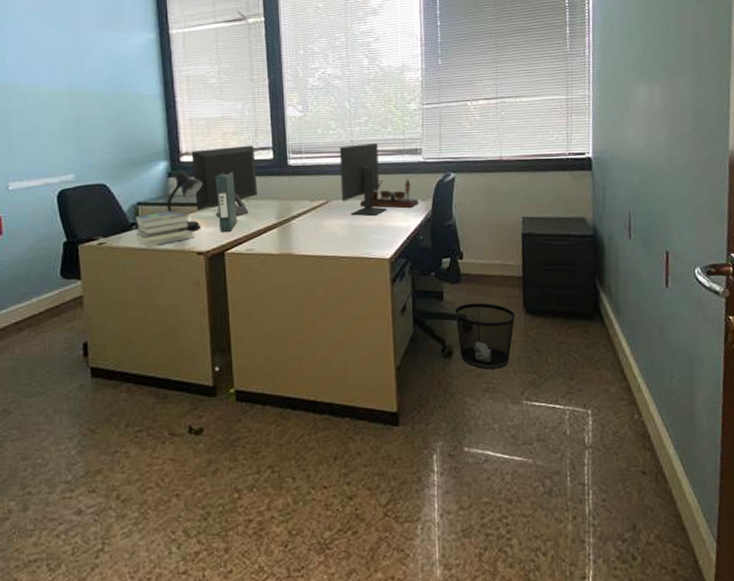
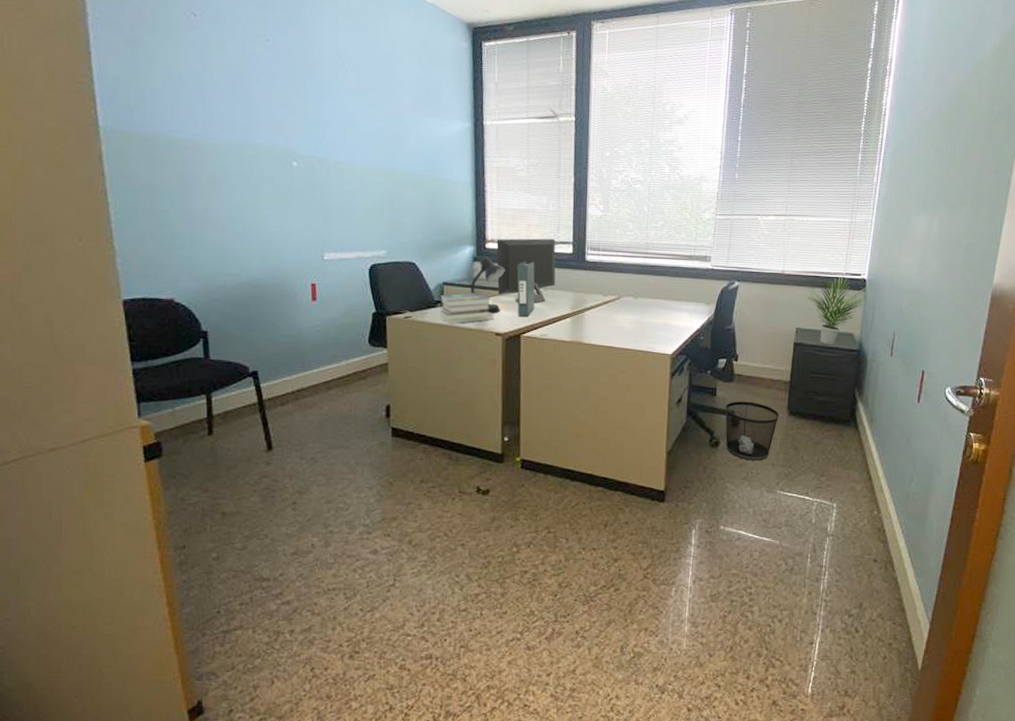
computer monitor: present [339,143,387,217] -> none [632,247,673,315]
desk organizer: present [360,178,418,209] -> none [649,282,703,311]
potted plant: none [528,156,596,233] -> present [806,276,870,345]

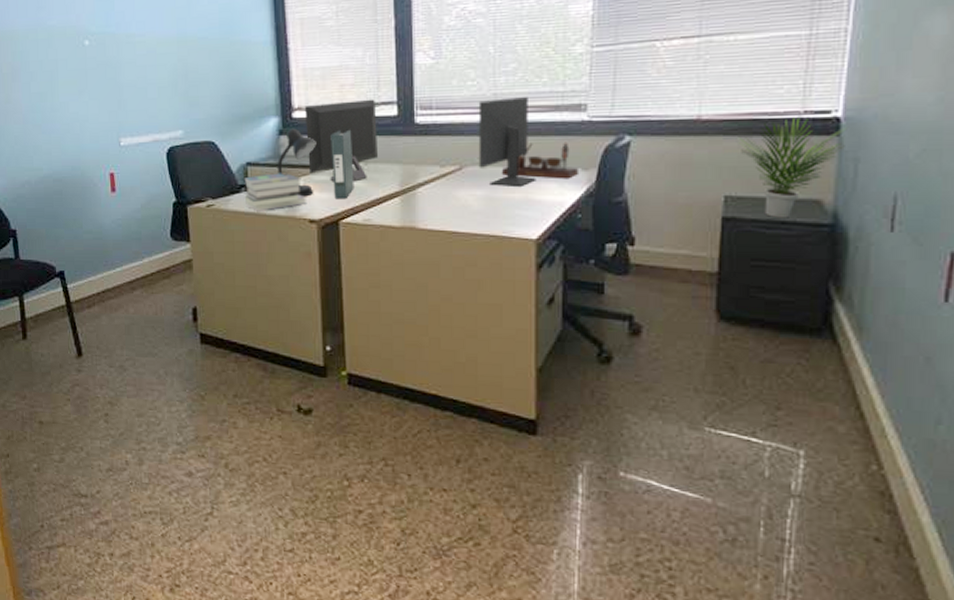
computer monitor: none [632,247,673,315] -> present [478,97,536,188]
desk organizer: none [649,282,703,311] -> present [502,142,578,180]
waste bin: present [725,401,780,461] -> none [618,301,704,385]

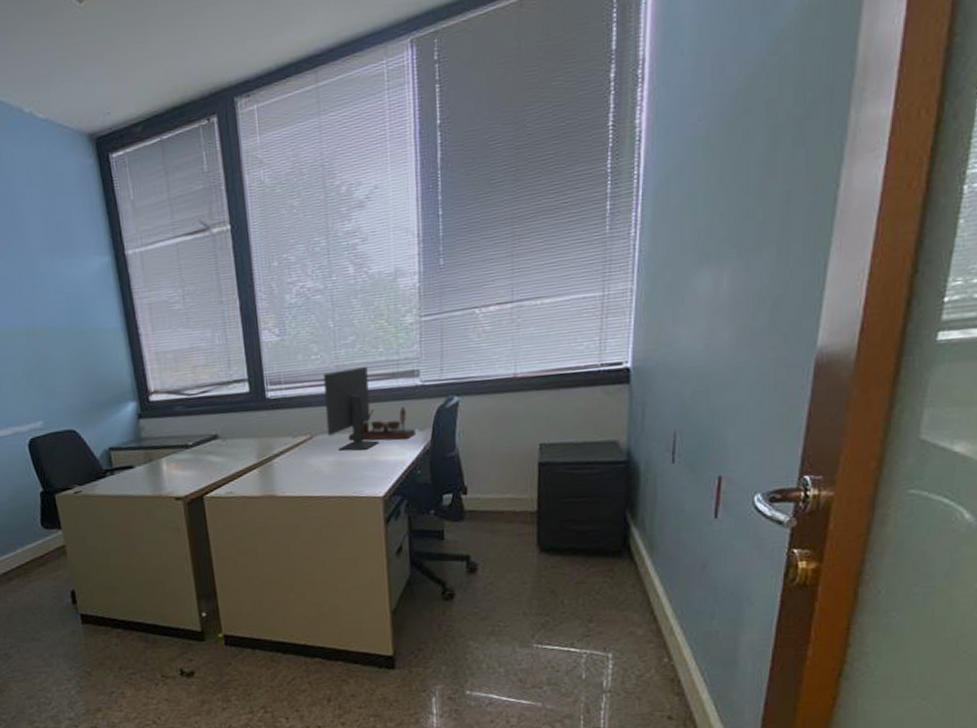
desk lamp: present [235,128,316,197] -> none [100,411,176,478]
books: present [245,173,306,211] -> none [109,455,171,494]
computer monitor: present [304,99,377,182] -> none [160,377,234,460]
binder: present [330,129,354,198] -> none [188,408,215,475]
potted plant: present [738,116,847,219] -> none [548,368,636,460]

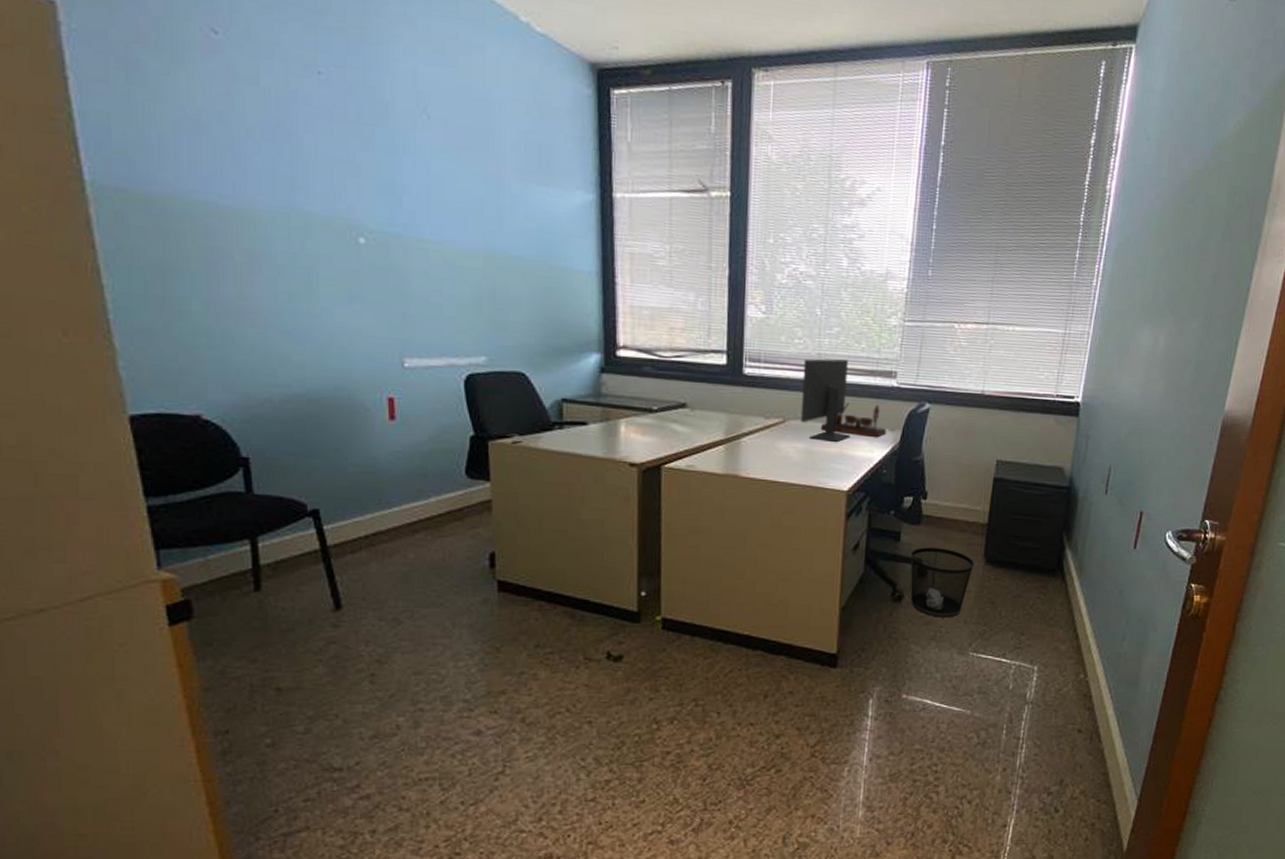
waste bin: none [457,541,528,612] -> present [910,547,975,618]

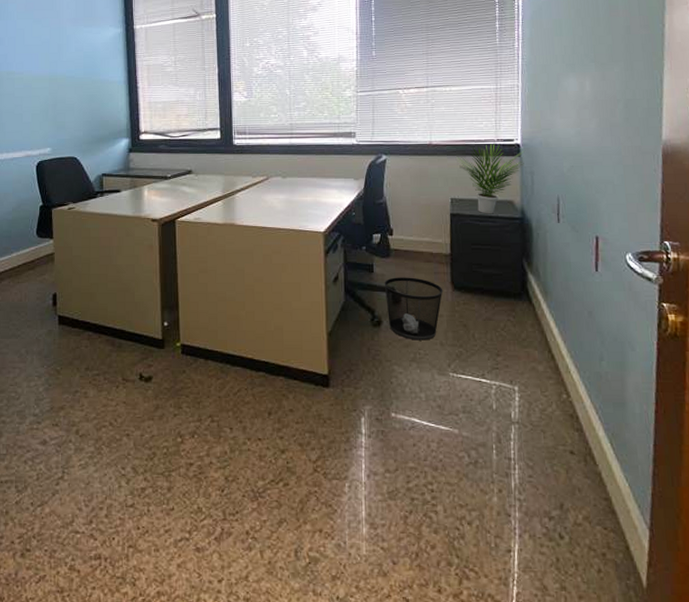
computer monitor: present [800,358,851,443] -> none [279,127,322,193]
desk organizer: present [821,402,886,438] -> none [298,159,351,187]
potted plant: none [1009,398,1084,481] -> present [456,142,525,214]

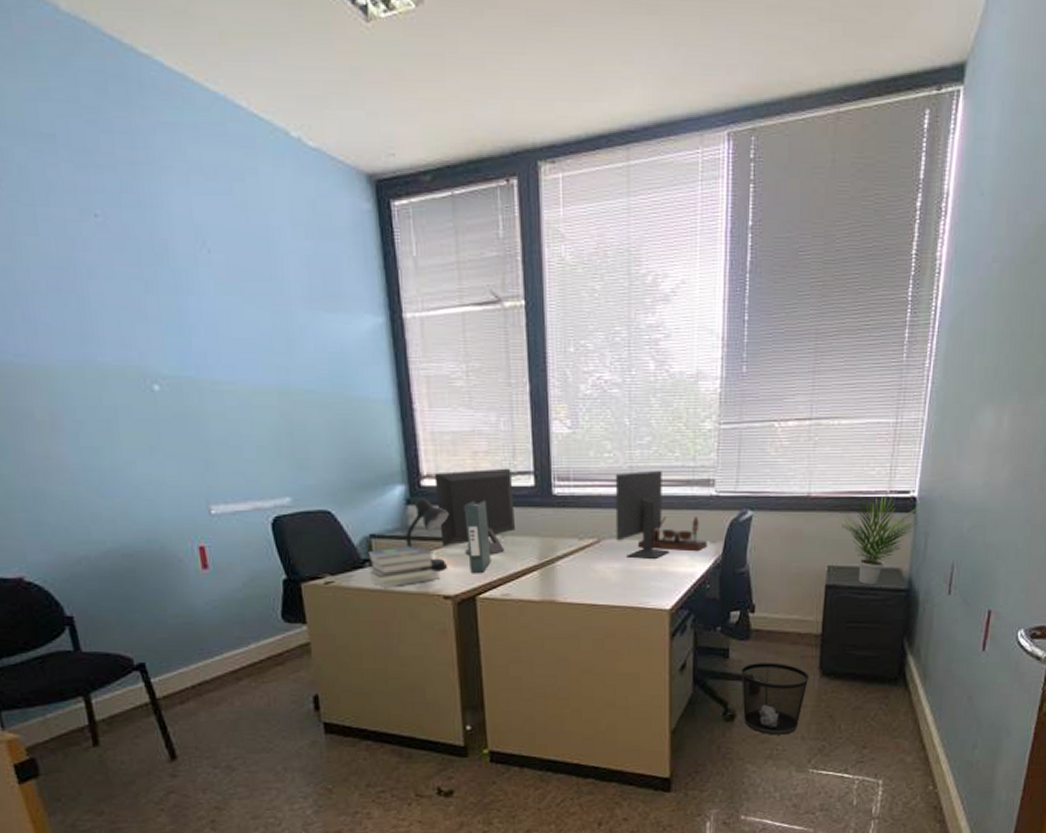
desk lamp: none [92,147,158,201] -> present [357,497,449,572]
books: none [101,182,149,213] -> present [369,546,440,588]
computer monitor: none [149,126,205,189] -> present [434,468,515,556]
binder: none [169,148,188,202] -> present [464,500,491,573]
computer monitor: none [279,127,322,193] -> present [615,471,670,560]
desk organizer: none [298,159,351,187] -> present [638,515,707,552]

